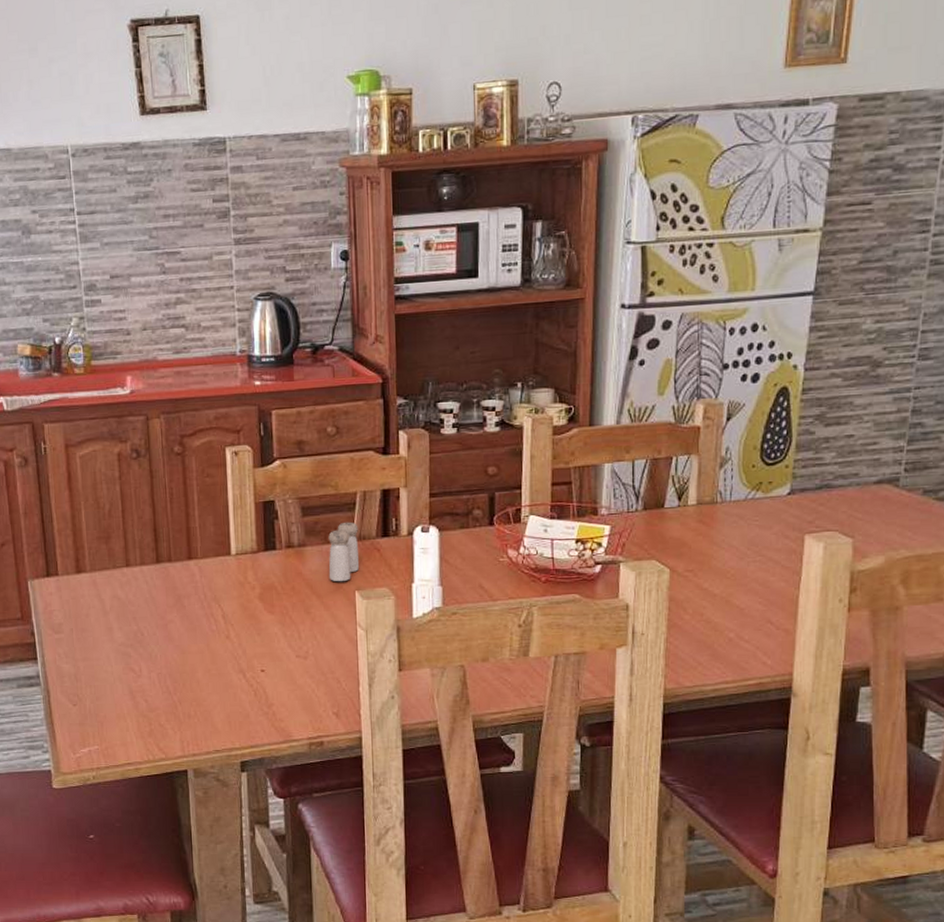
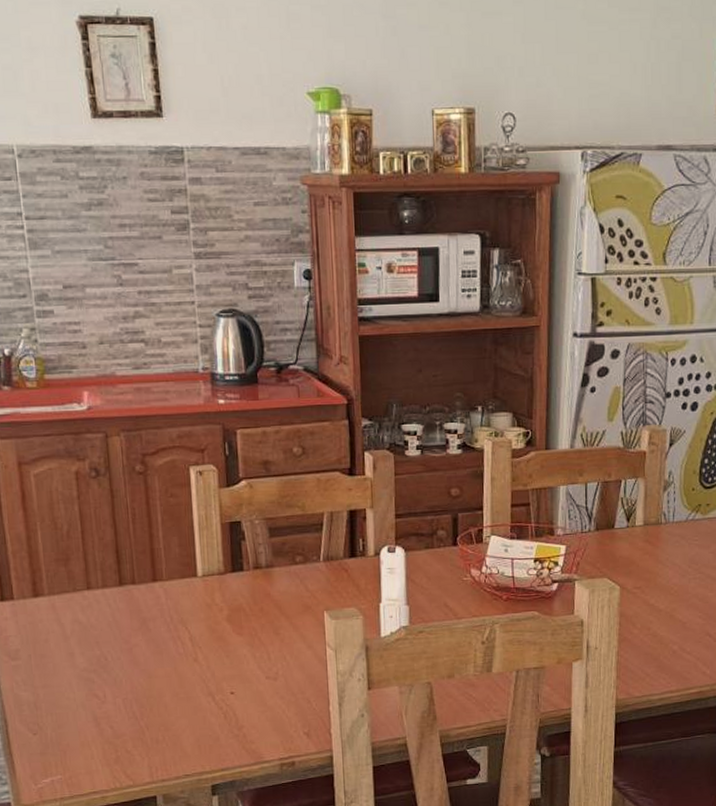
salt and pepper shaker: present [328,521,360,582] -> none [296,542,328,603]

